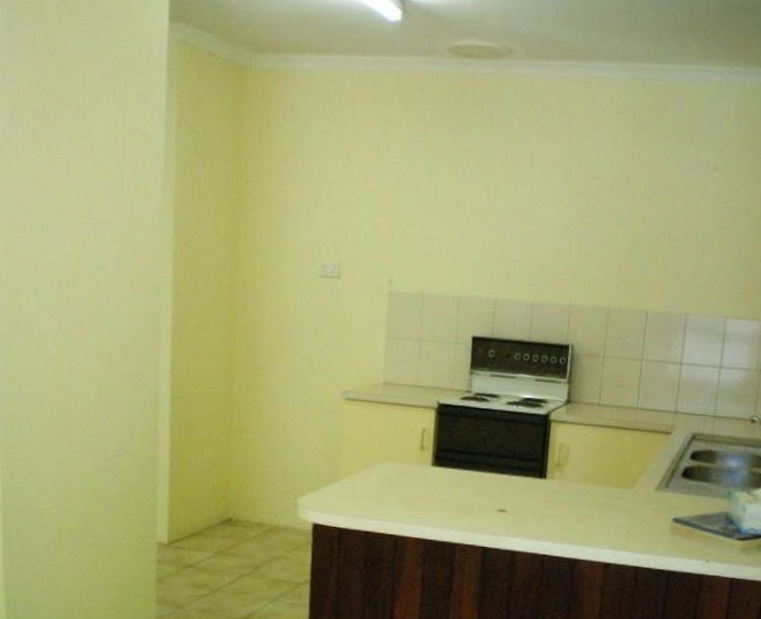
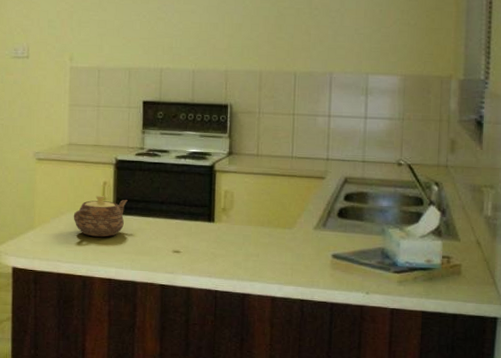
teapot: none [385,444,449,492] -> present [73,196,128,237]

